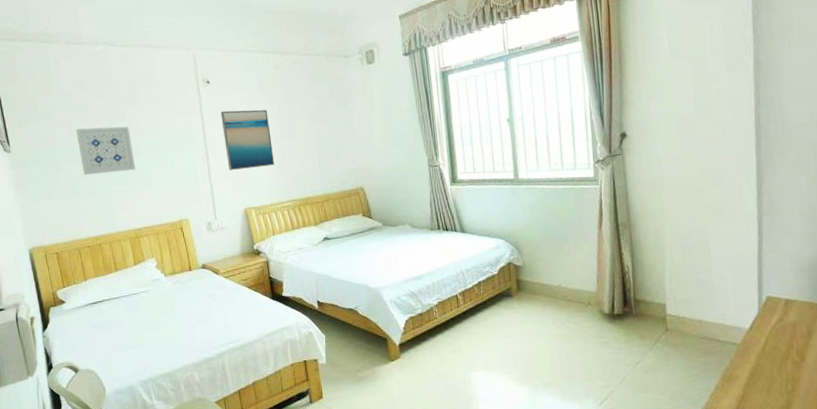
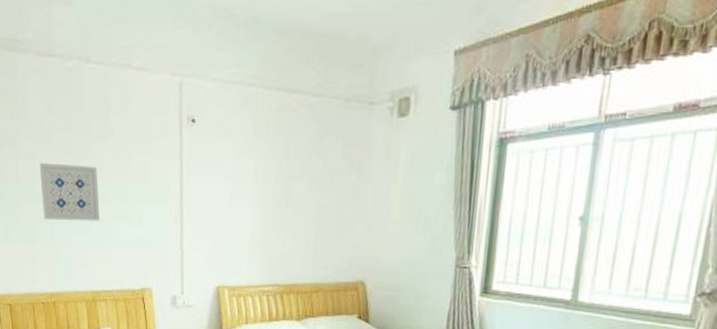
wall art: present [220,109,275,170] -> none [203,160,261,238]

